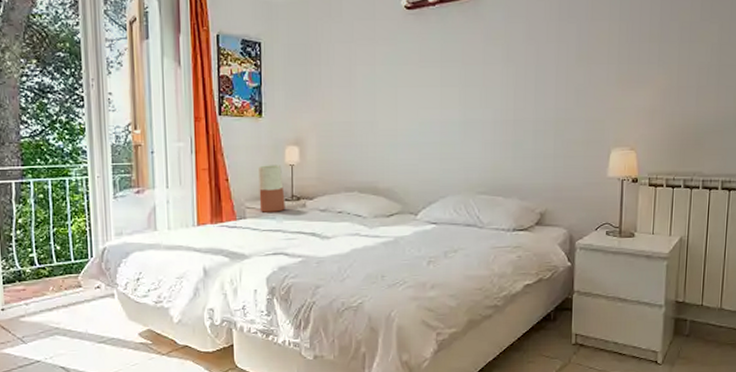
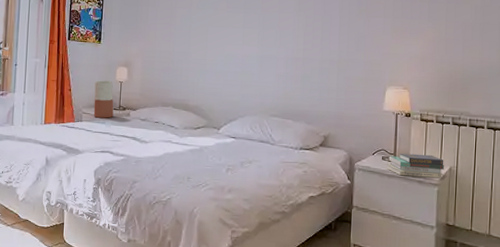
books: none [612,224,674,252] -> present [387,153,444,178]

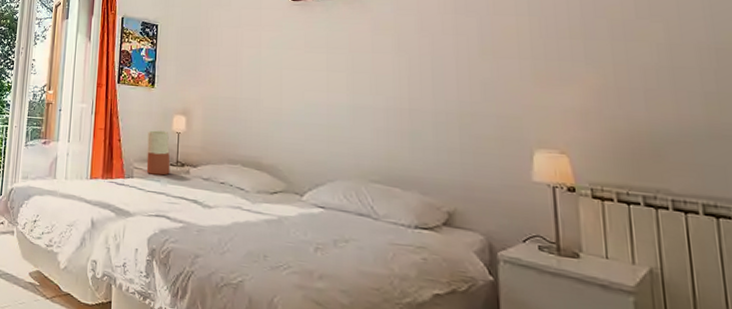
books: present [387,153,444,178] -> none [547,242,640,284]

